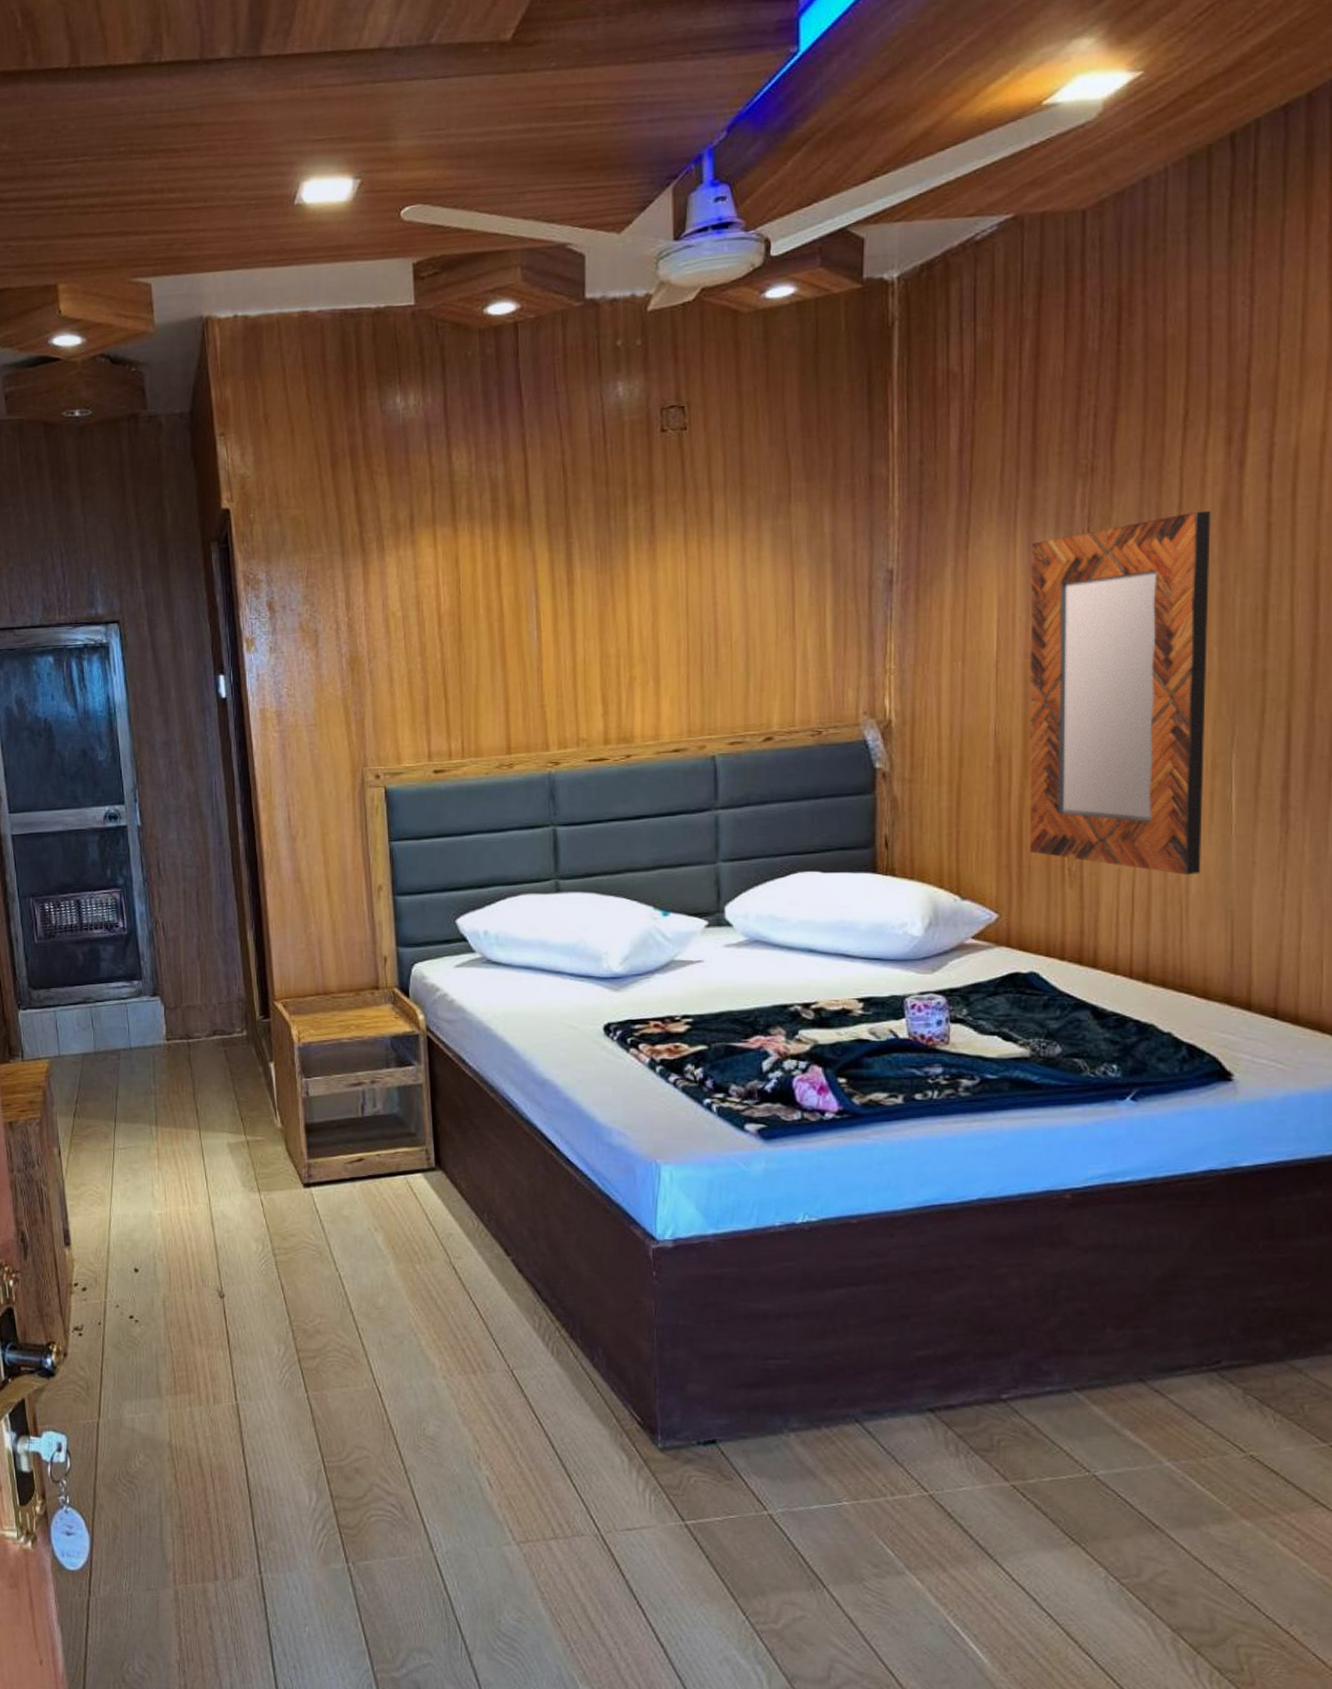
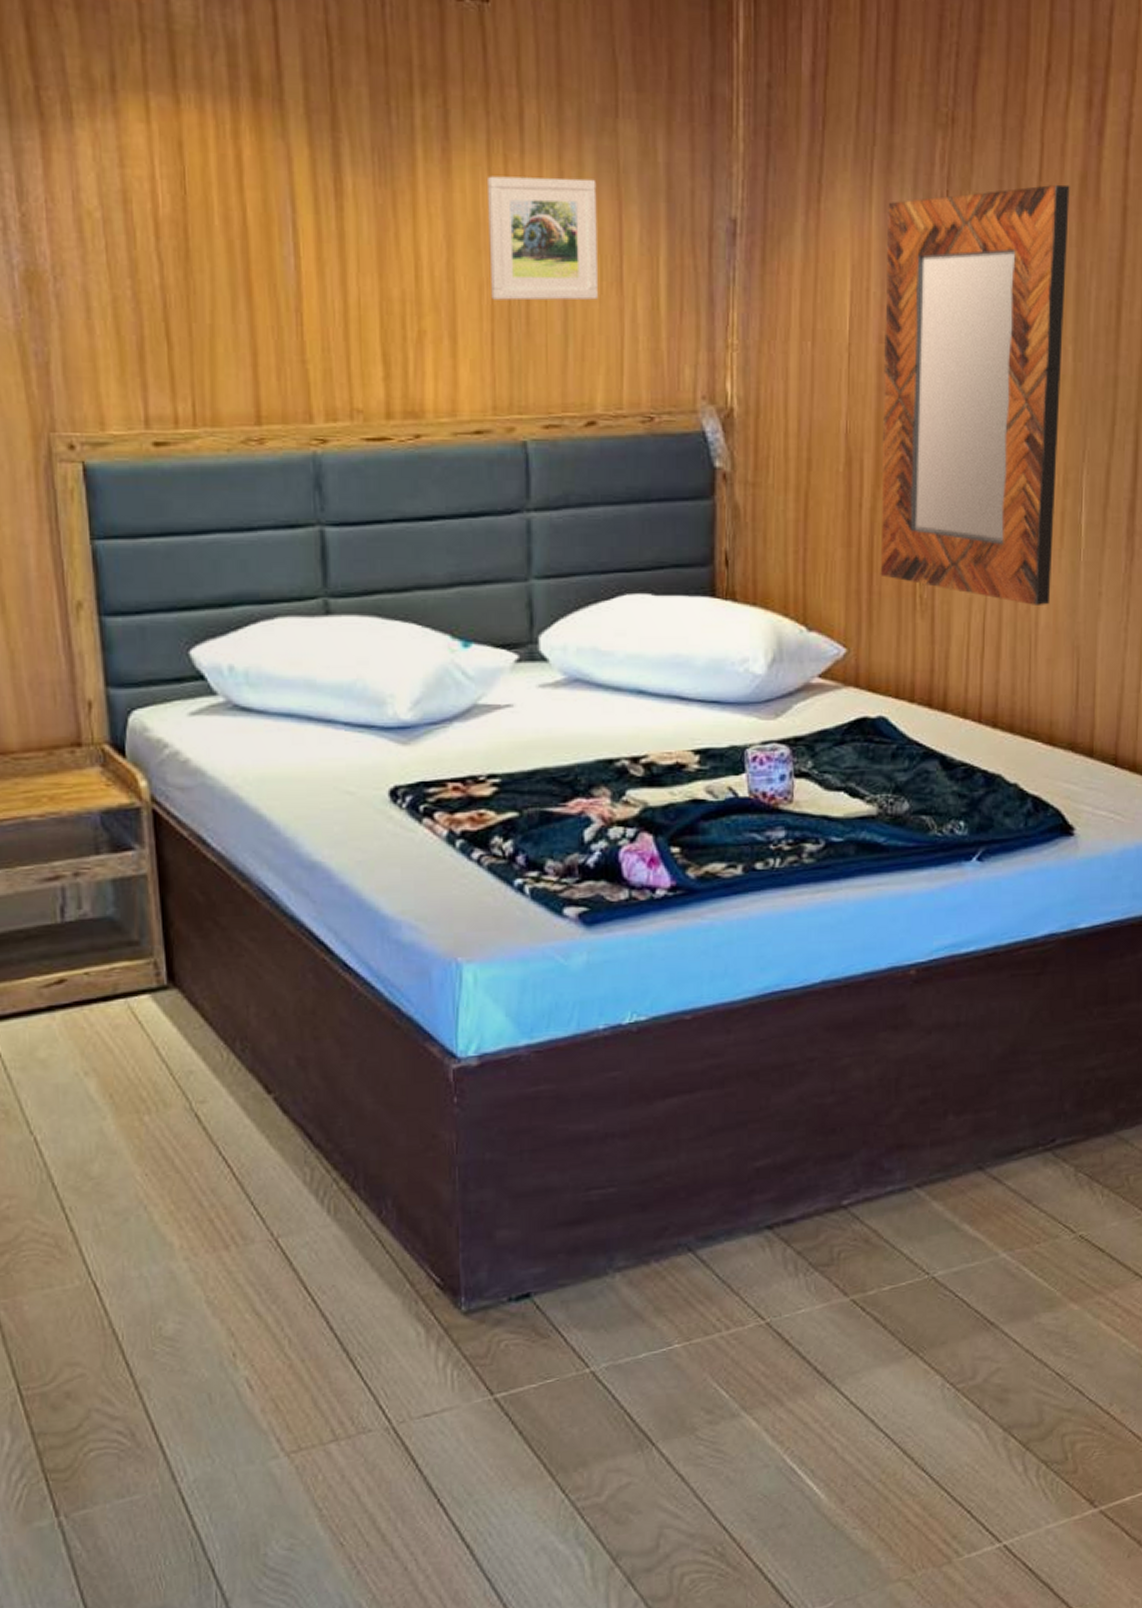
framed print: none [684,551,775,650] -> present [486,176,599,301]

